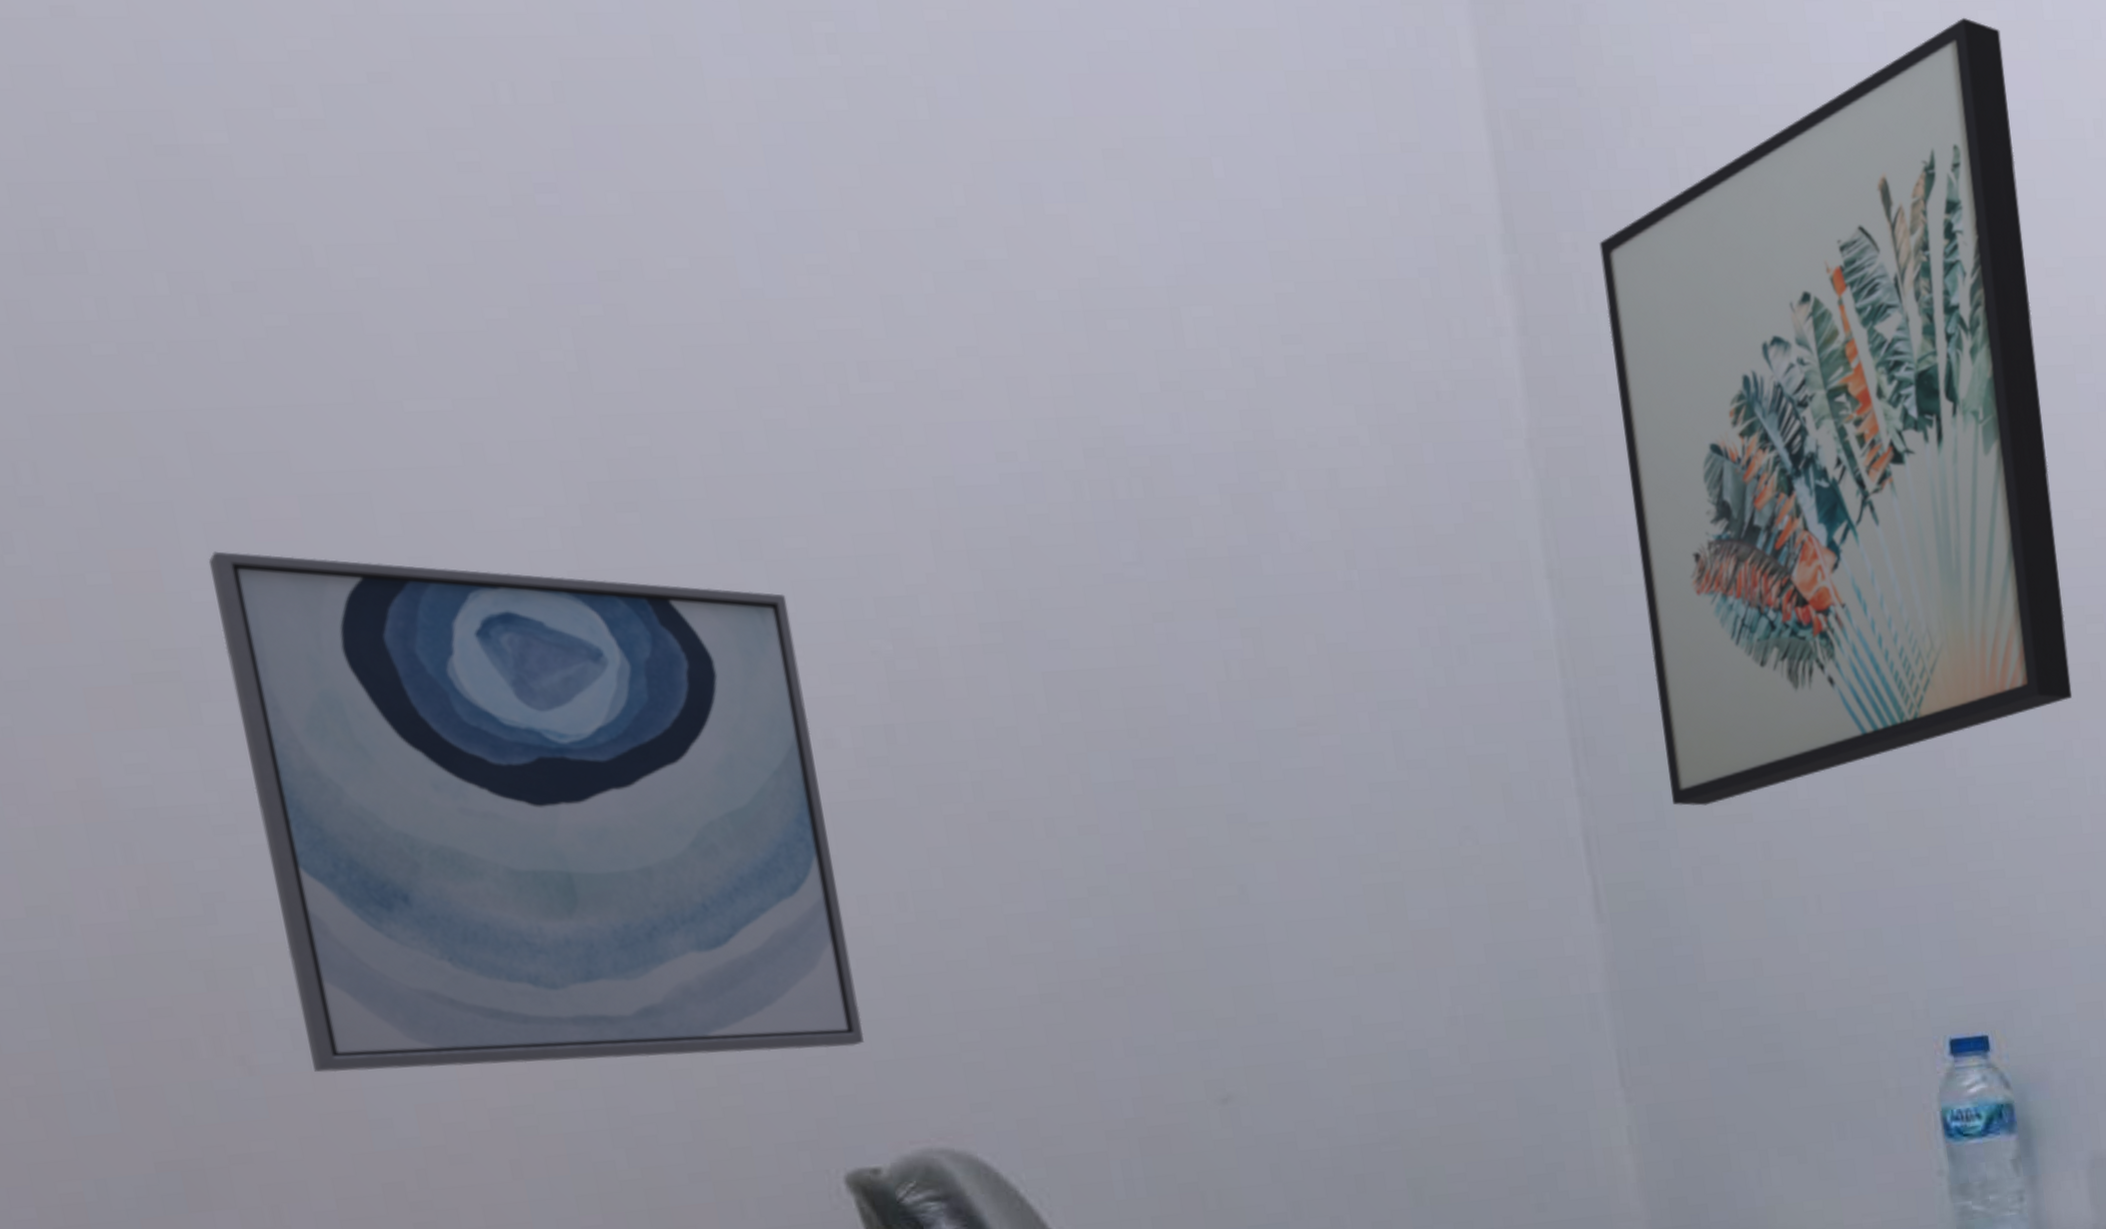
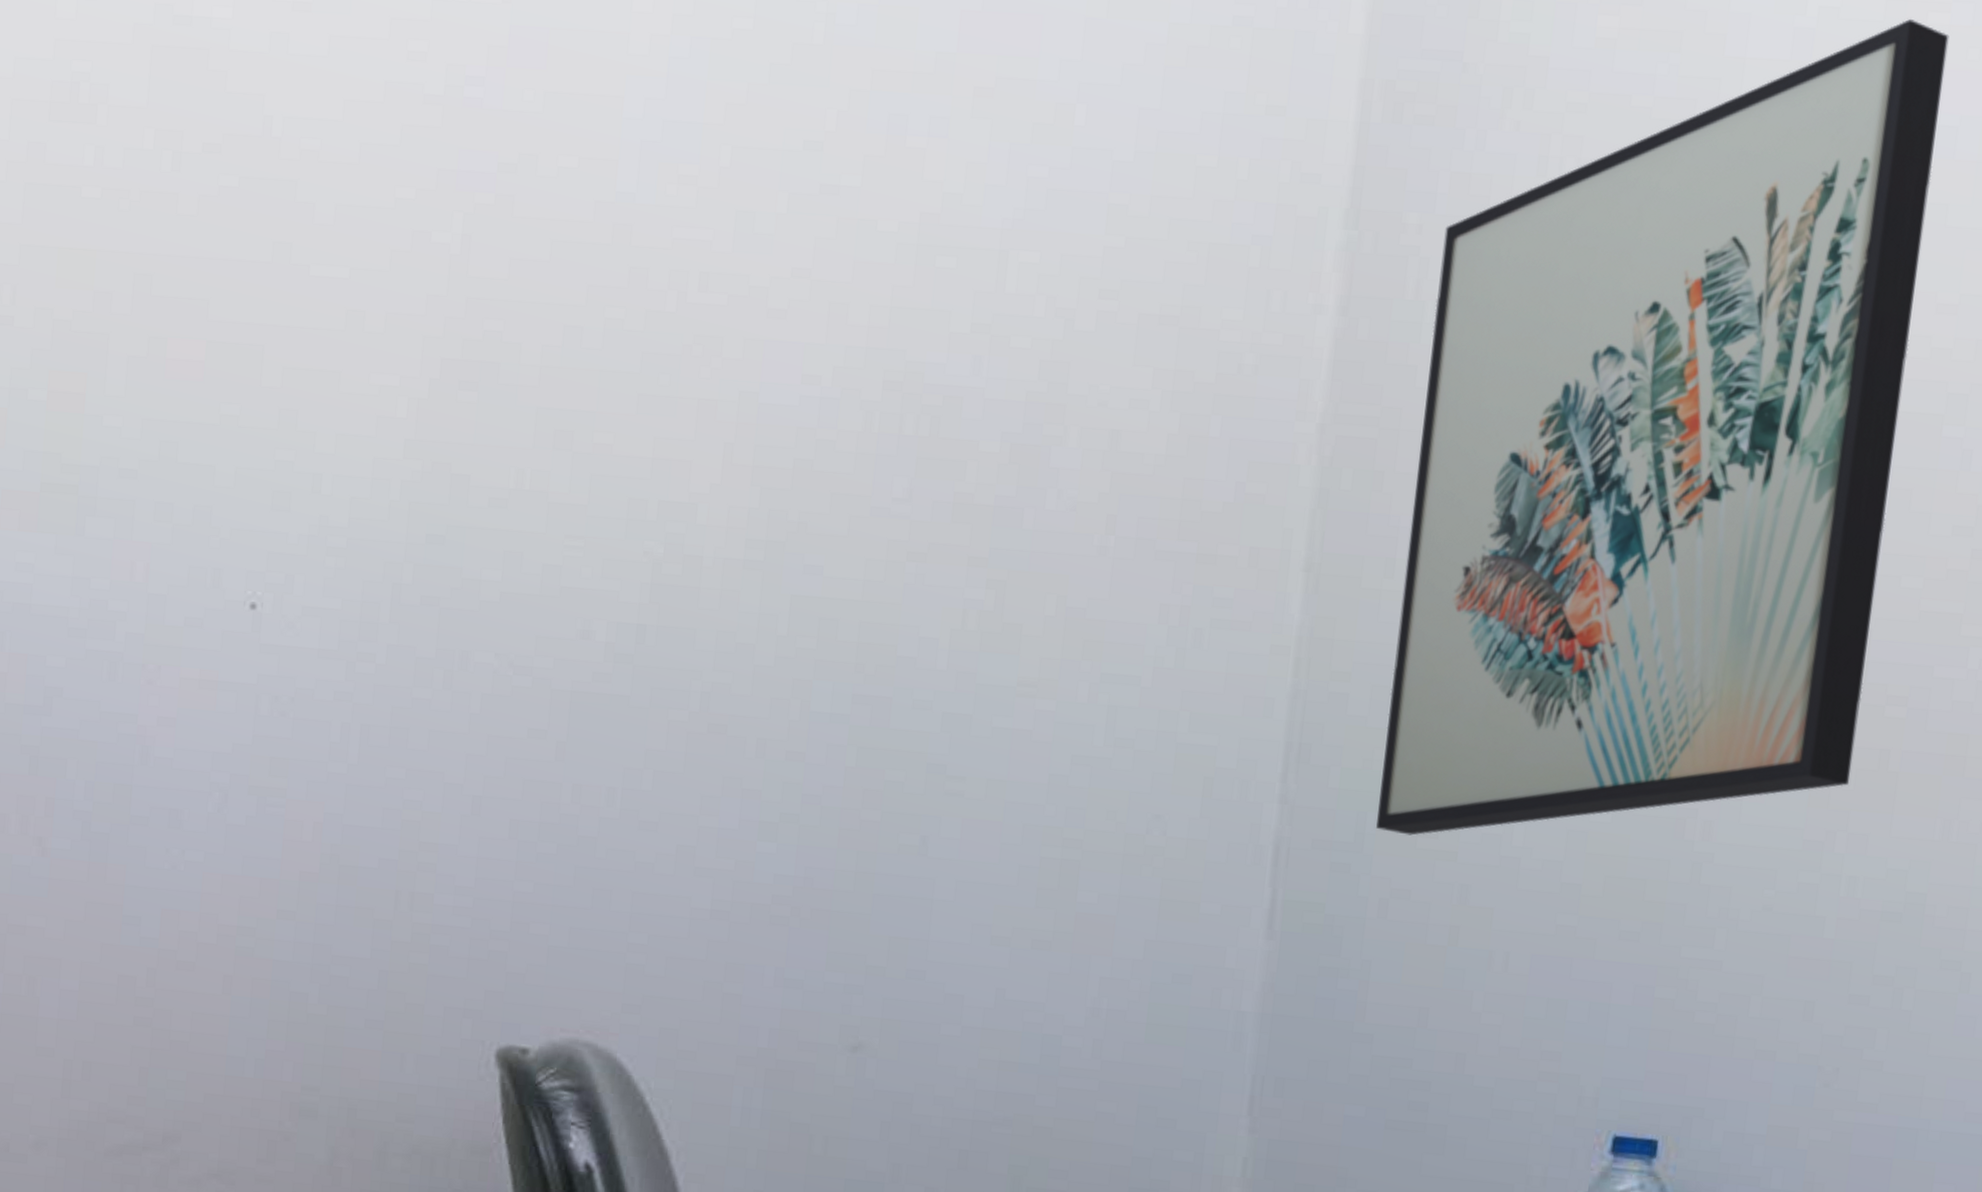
wall art: present [208,551,864,1073] -> none [92,382,583,927]

